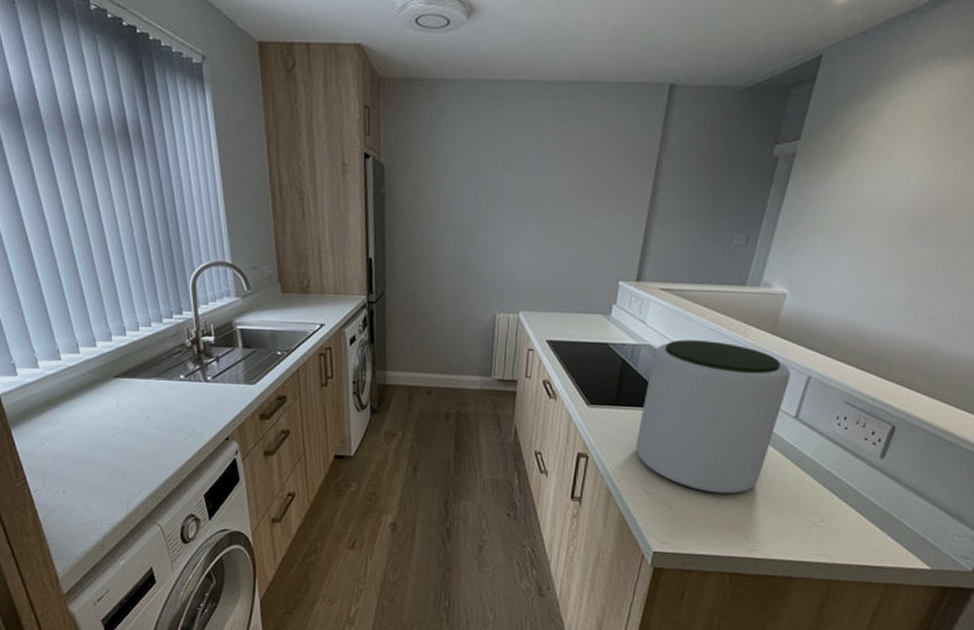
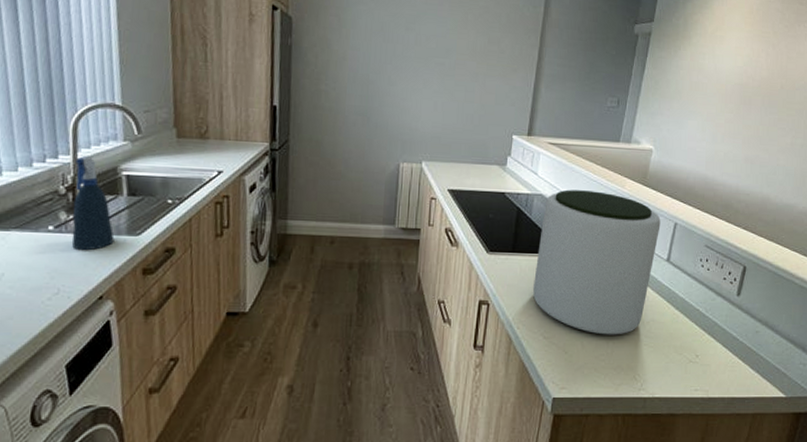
spray bottle: none [197,312,234,398] -> present [71,156,115,251]

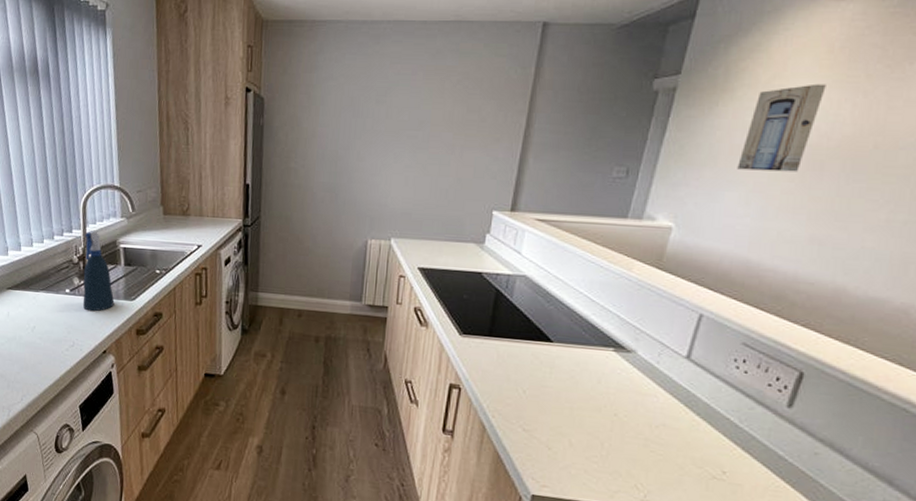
plant pot: present [533,189,661,335] -> none [512,271,680,437]
wall art: none [695,36,750,106] -> present [737,83,826,172]

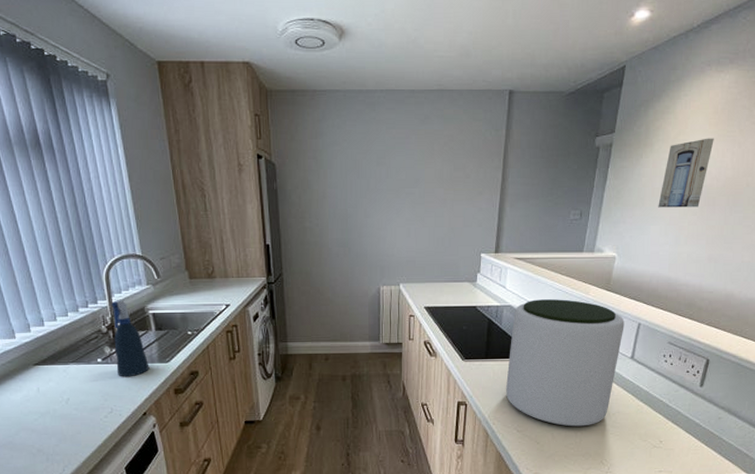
plant pot: none [512,271,680,437] -> present [506,299,625,427]

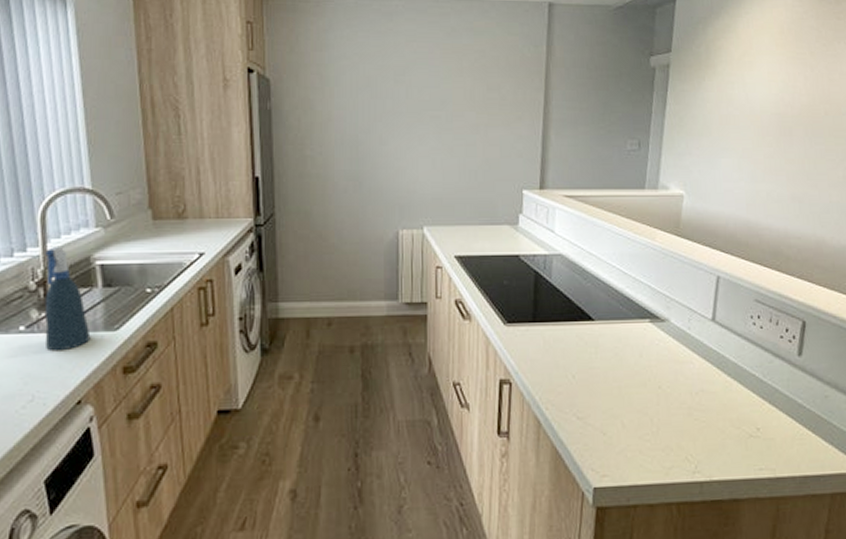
plant pot: present [506,299,625,427] -> none [560,246,701,411]
wall art: present [658,138,714,208] -> none [727,60,783,138]

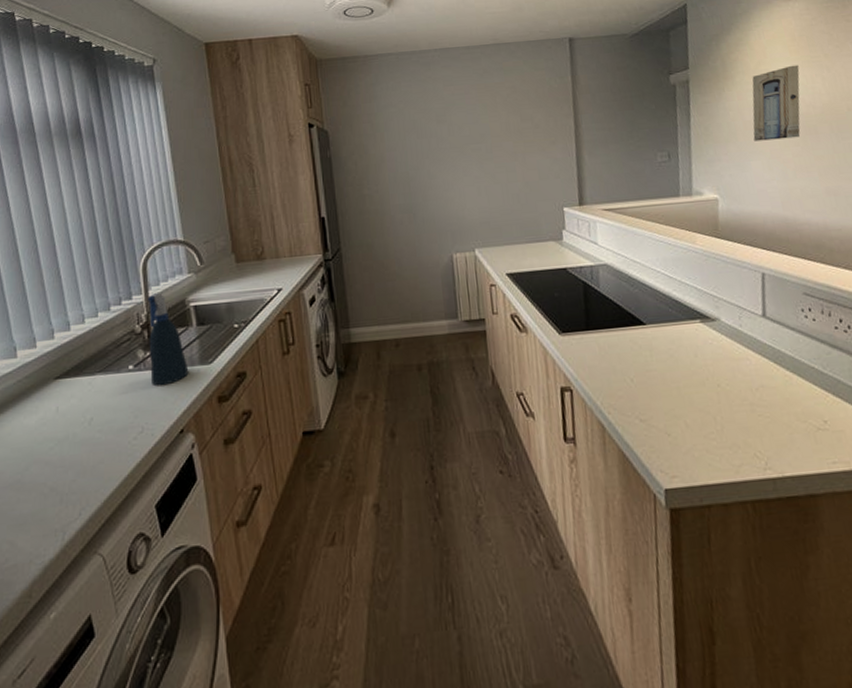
wall art: none [727,60,783,138] -> present [752,65,801,142]

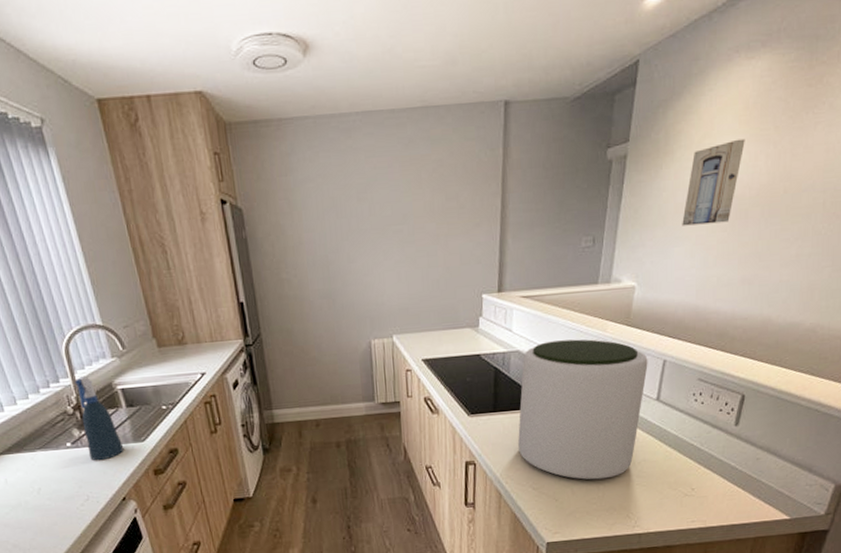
plant pot: none [611,251,749,410] -> present [518,339,648,480]

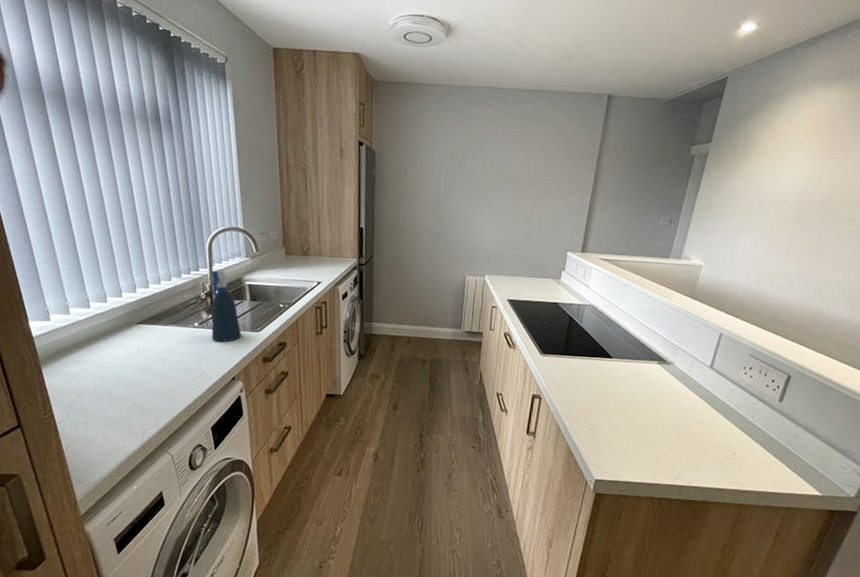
plant pot: present [518,339,648,480] -> none [581,301,706,431]
wall art: present [682,138,745,226] -> none [750,153,813,223]

